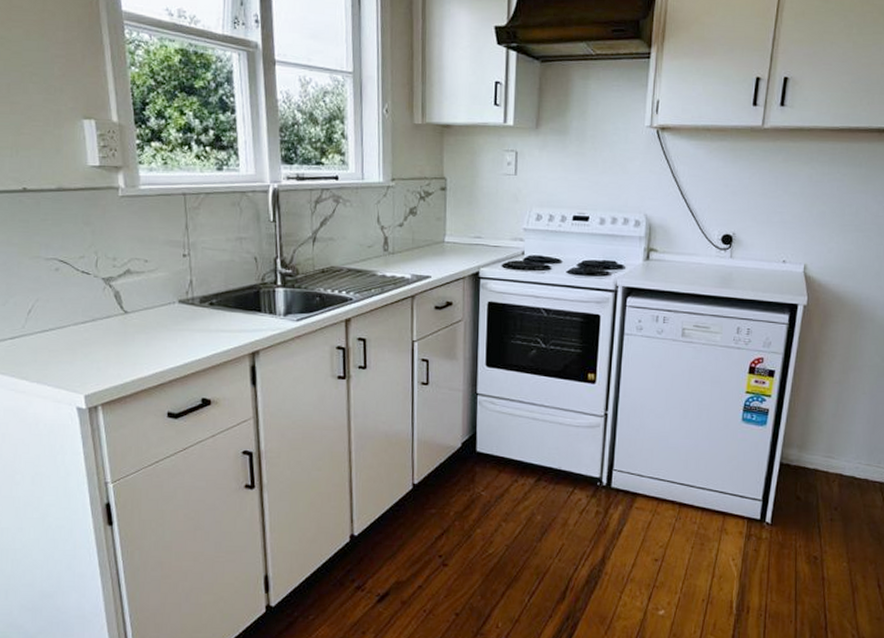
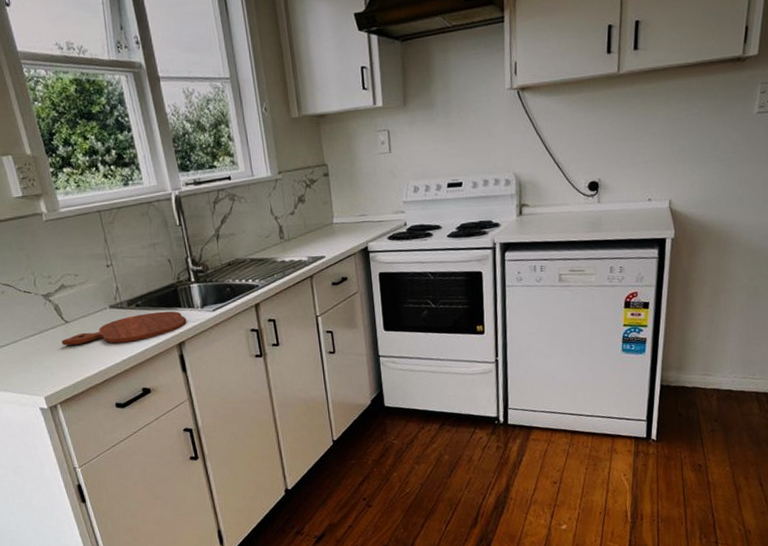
cutting board: none [116,313,266,344] -> present [61,311,187,346]

